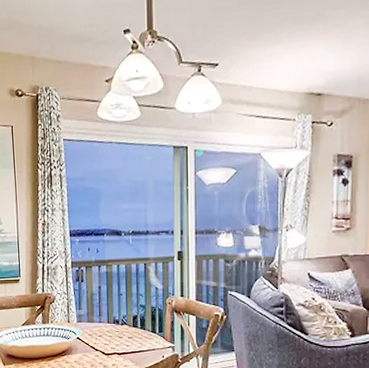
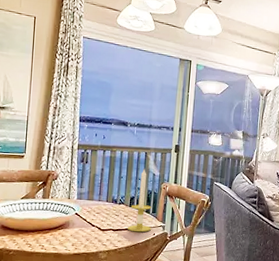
candle: none [132,282,160,355] -> present [127,168,152,232]

